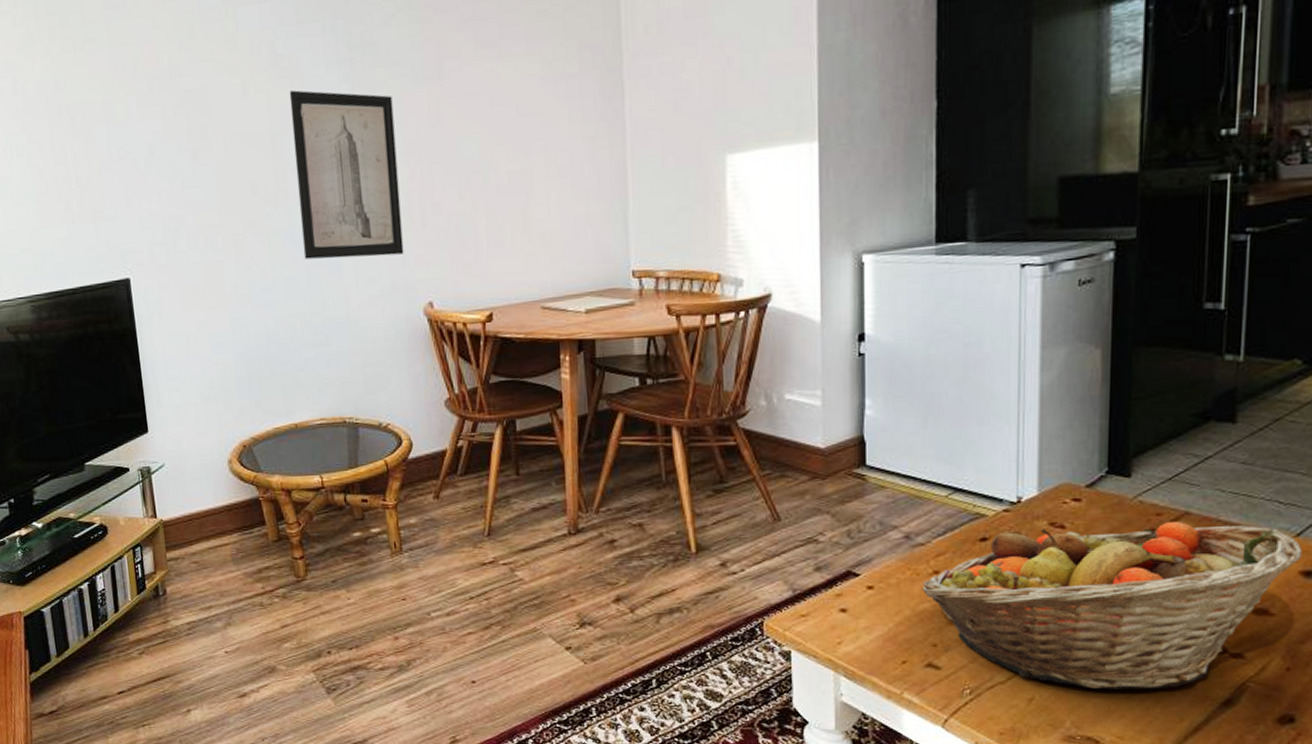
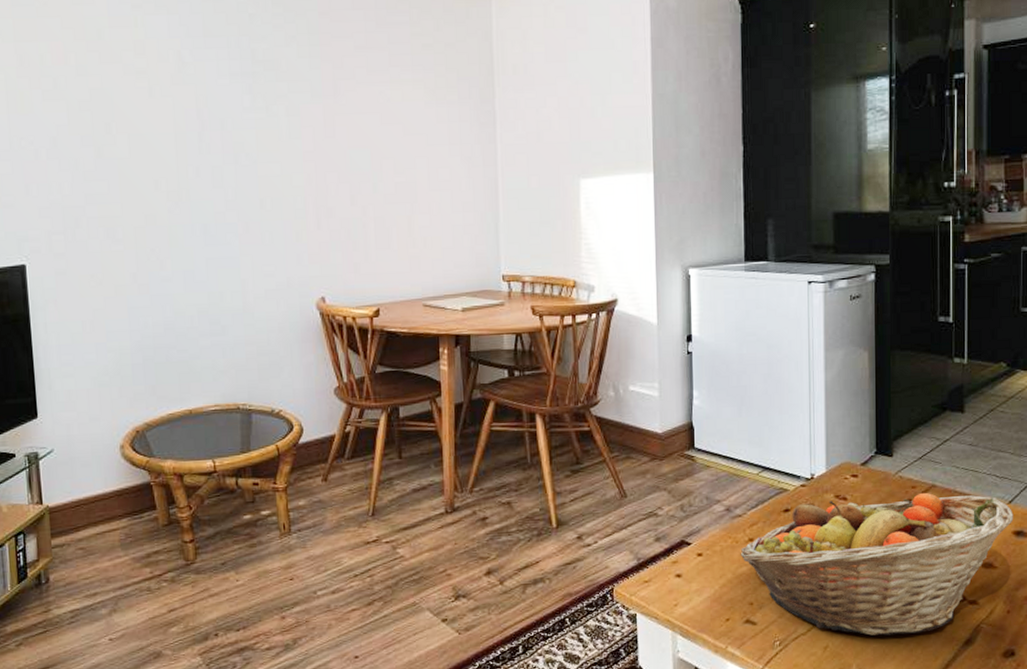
wall art: present [289,90,404,260] -> none [194,96,299,254]

